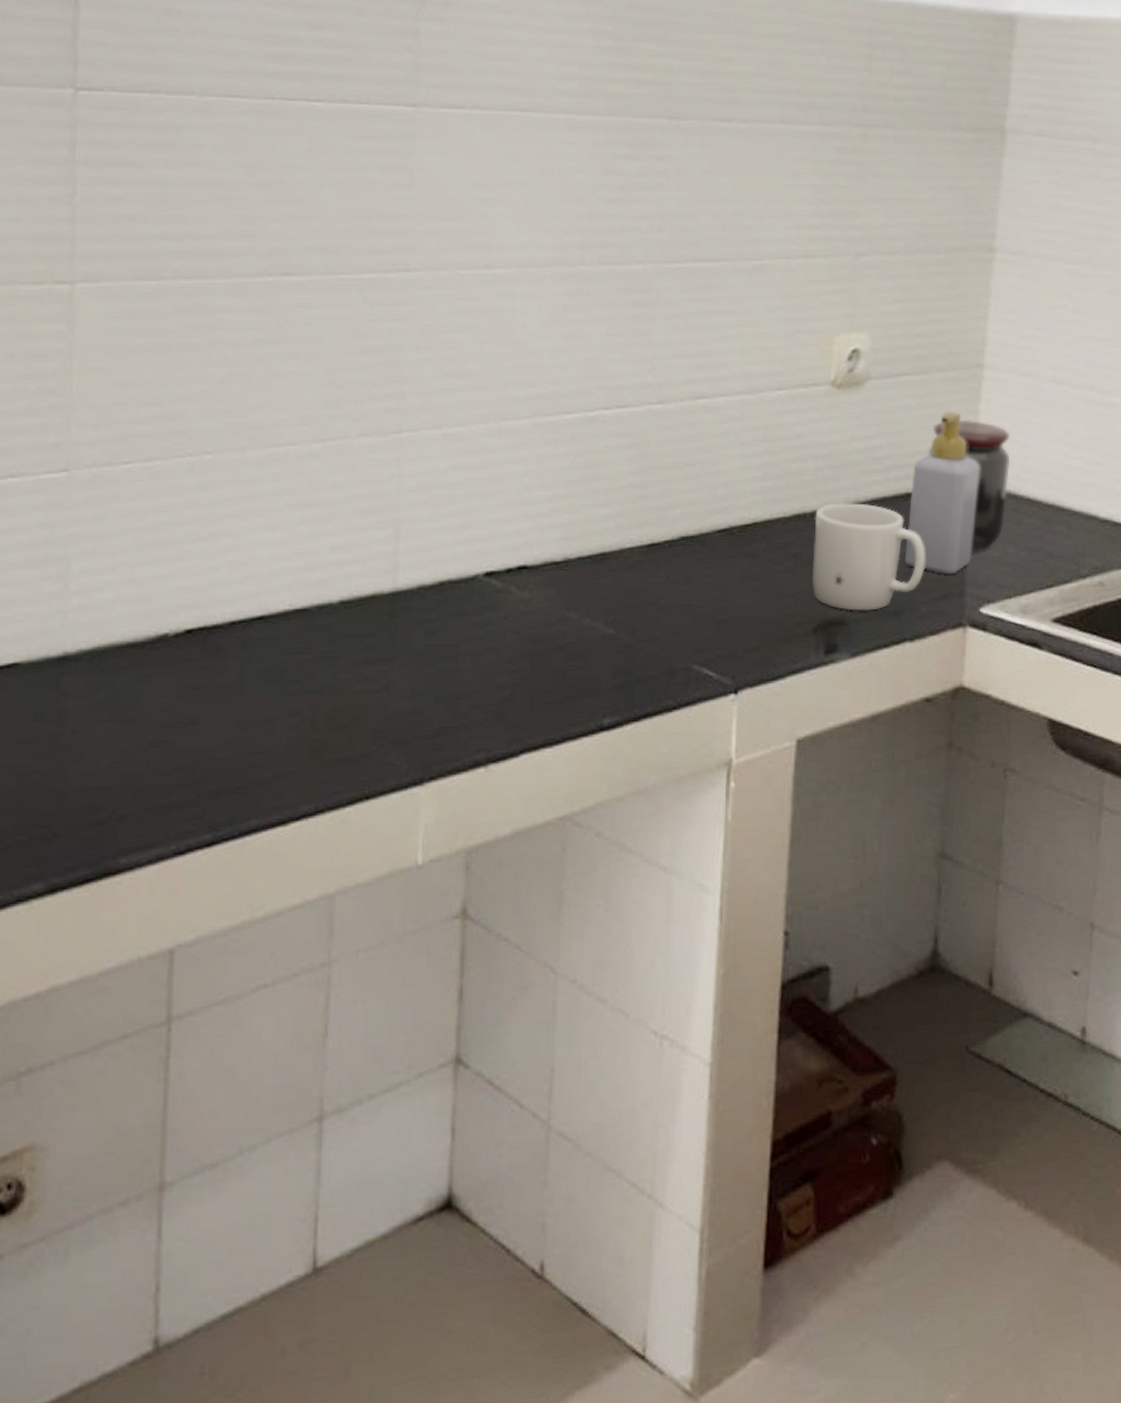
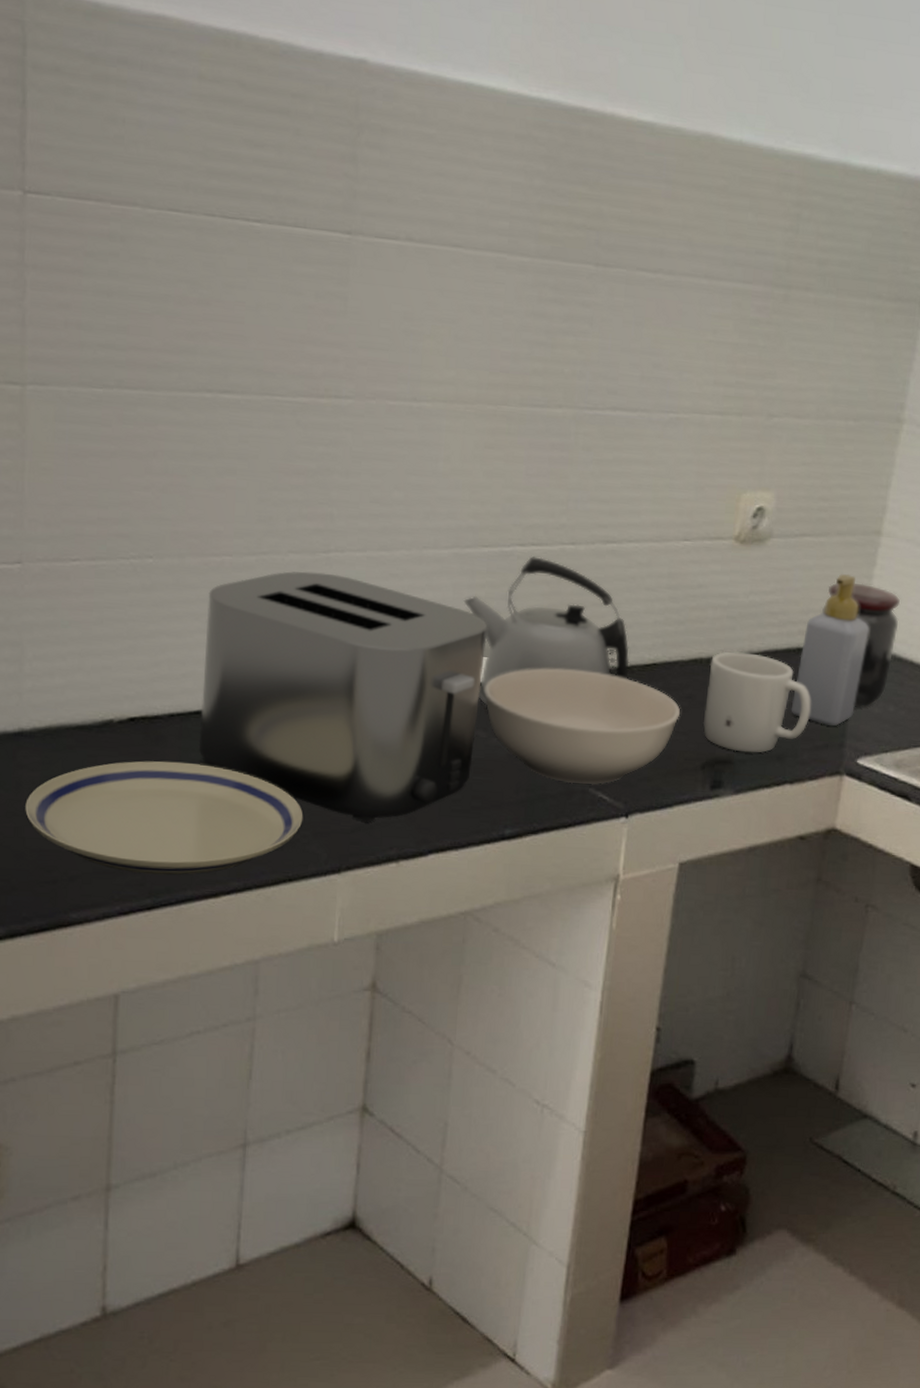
plate: none [69,674,380,805] -> present [25,761,303,875]
toaster: none [262,455,574,725] -> present [198,571,488,823]
kettle: none [547,420,728,584] -> present [463,556,630,706]
bowl: none [574,536,787,662] -> present [485,668,681,785]

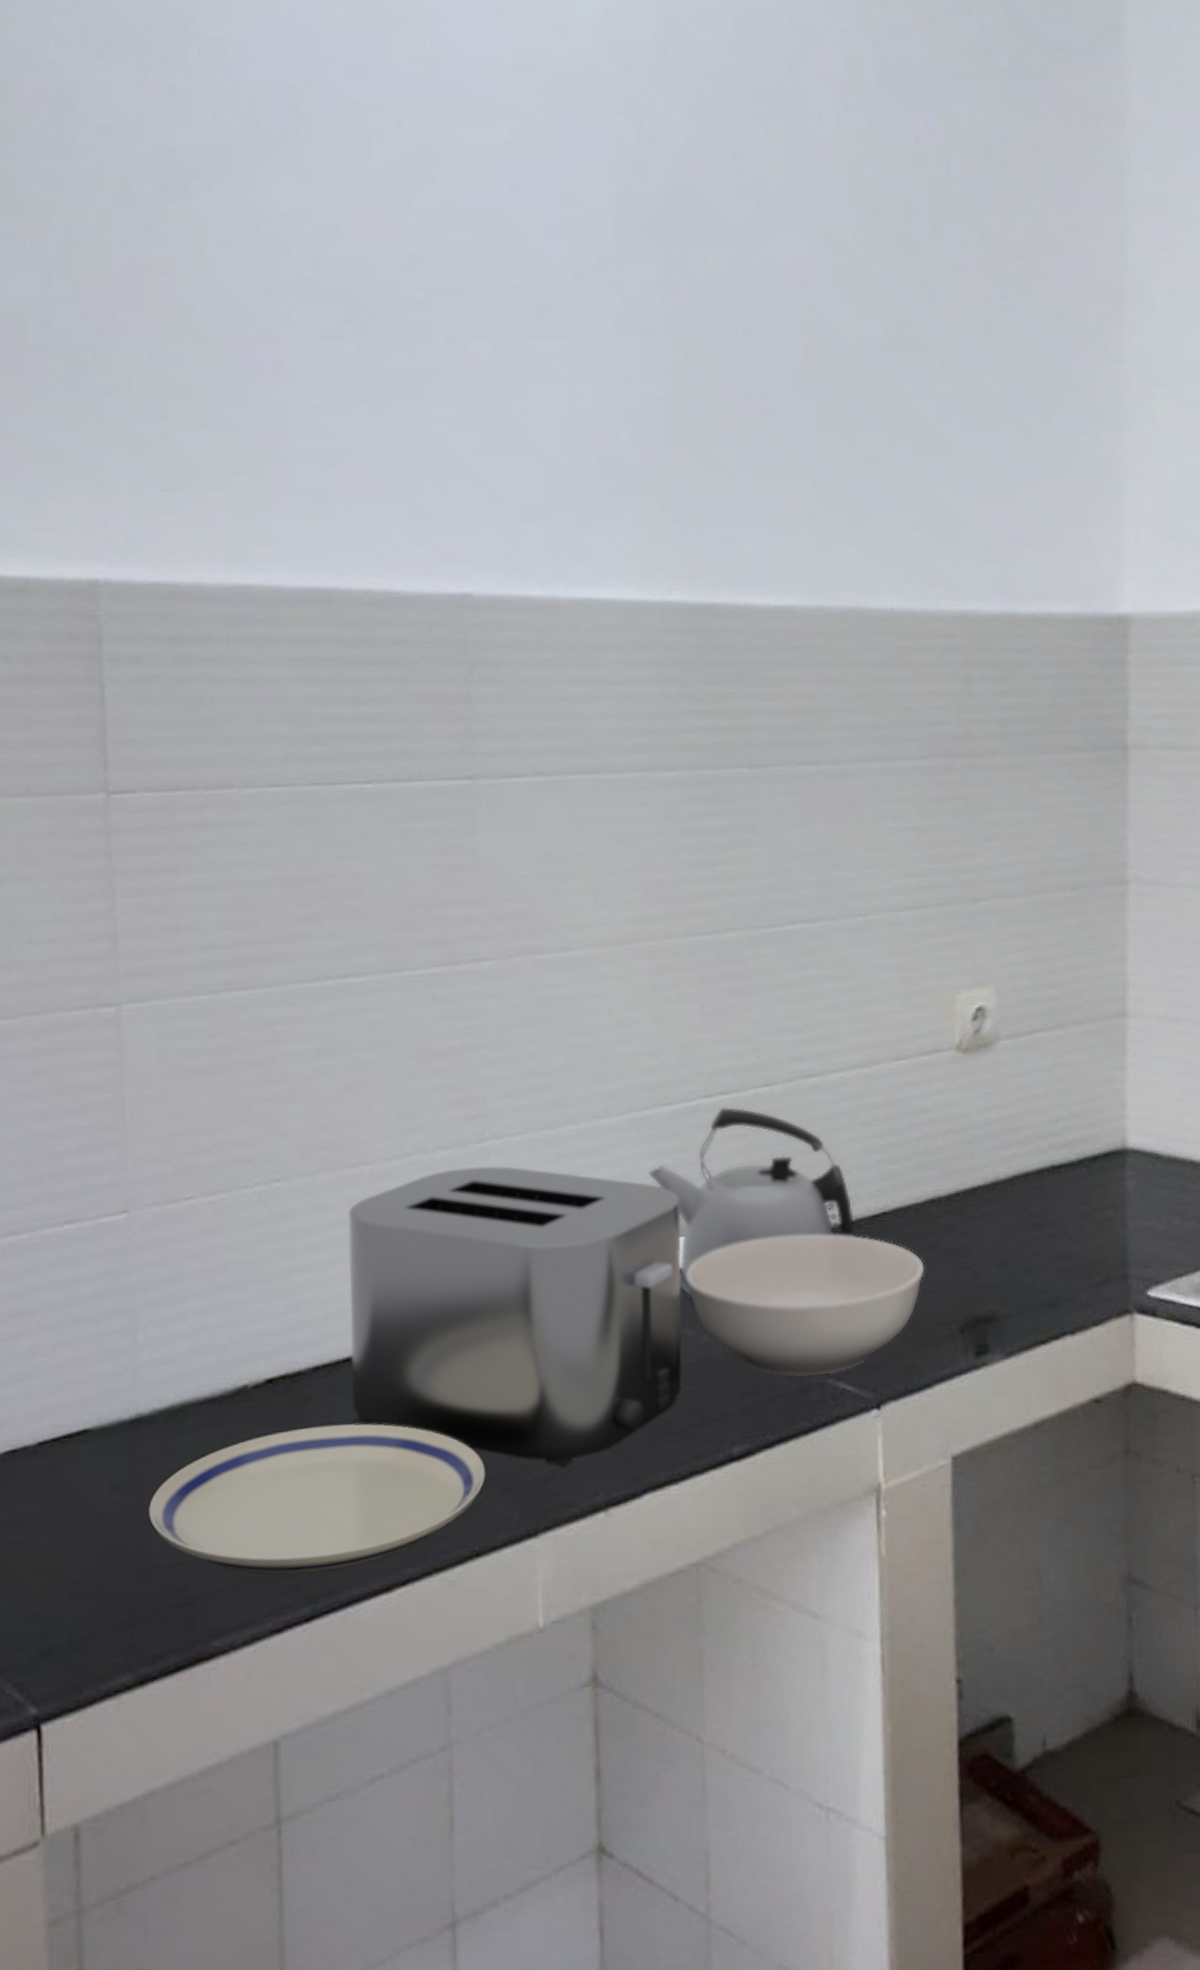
mug: present [703,651,811,753] -> none [950,1181,1081,1305]
soap bottle: present [791,573,870,726] -> none [1056,1068,1134,1255]
jar: present [821,583,901,708] -> none [1072,1076,1168,1226]

